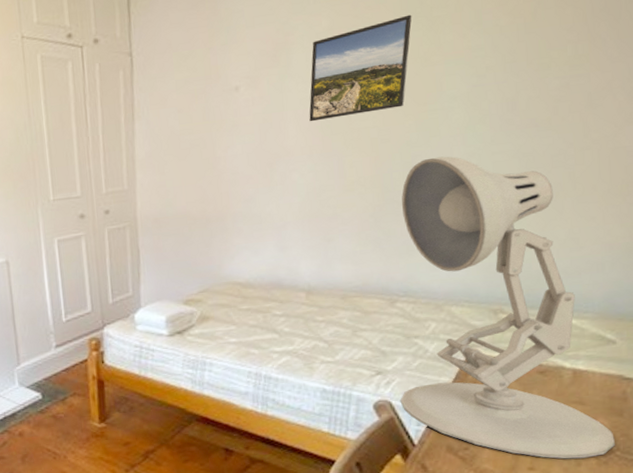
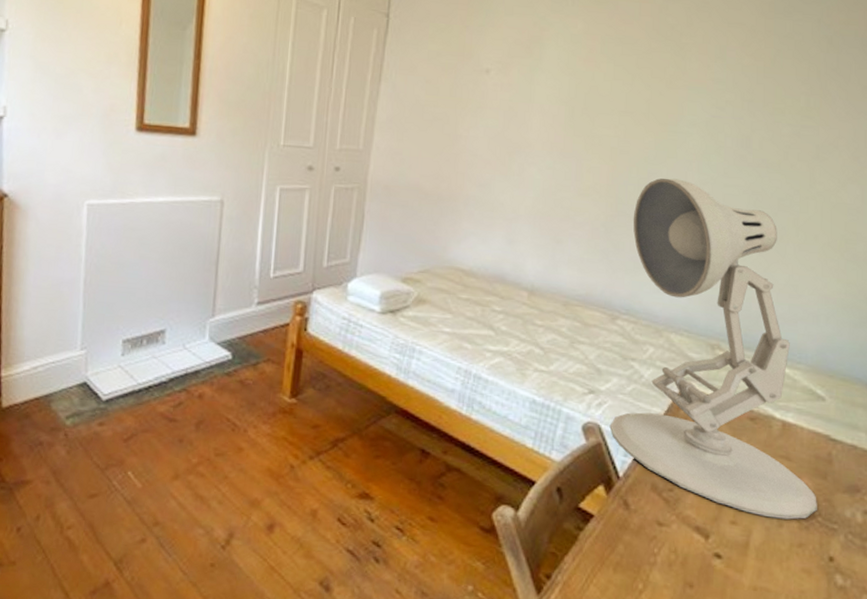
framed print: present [309,14,412,122] -> none [554,36,663,123]

